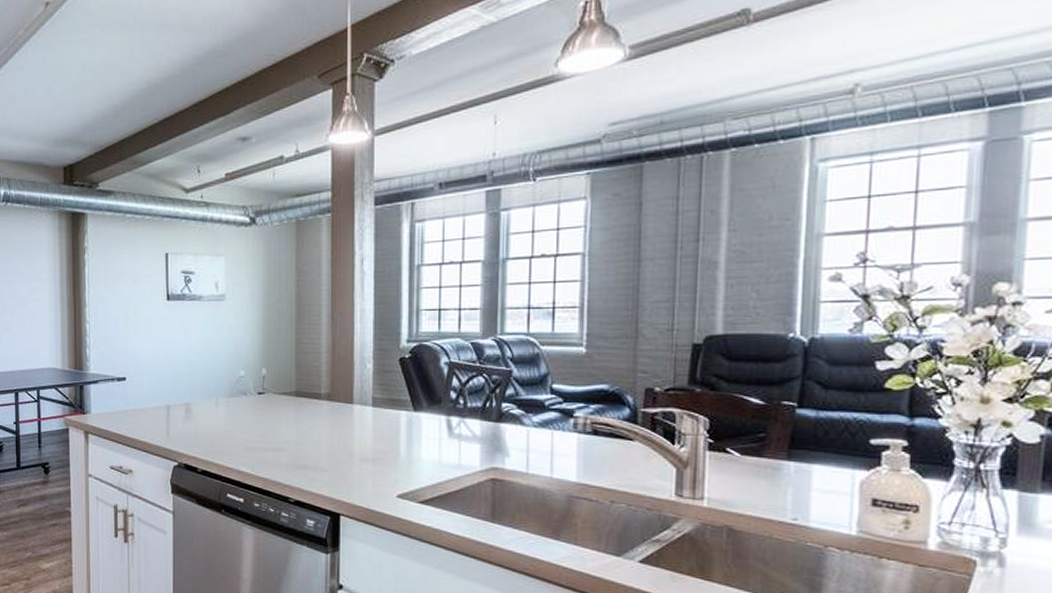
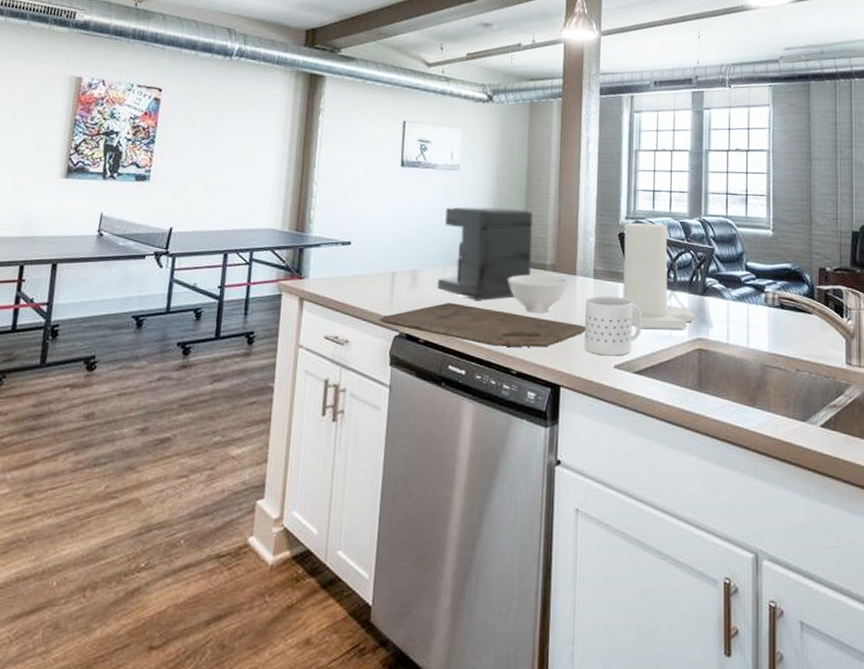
cutting board: none [158,433,366,477] -> present [379,302,586,347]
coffee maker: none [211,337,305,431] -> present [437,207,534,300]
bowl: none [281,404,346,443] -> present [507,274,569,313]
mug: none [364,424,426,486] -> present [584,295,641,356]
paper towel: none [405,345,489,458] -> present [623,222,696,329]

